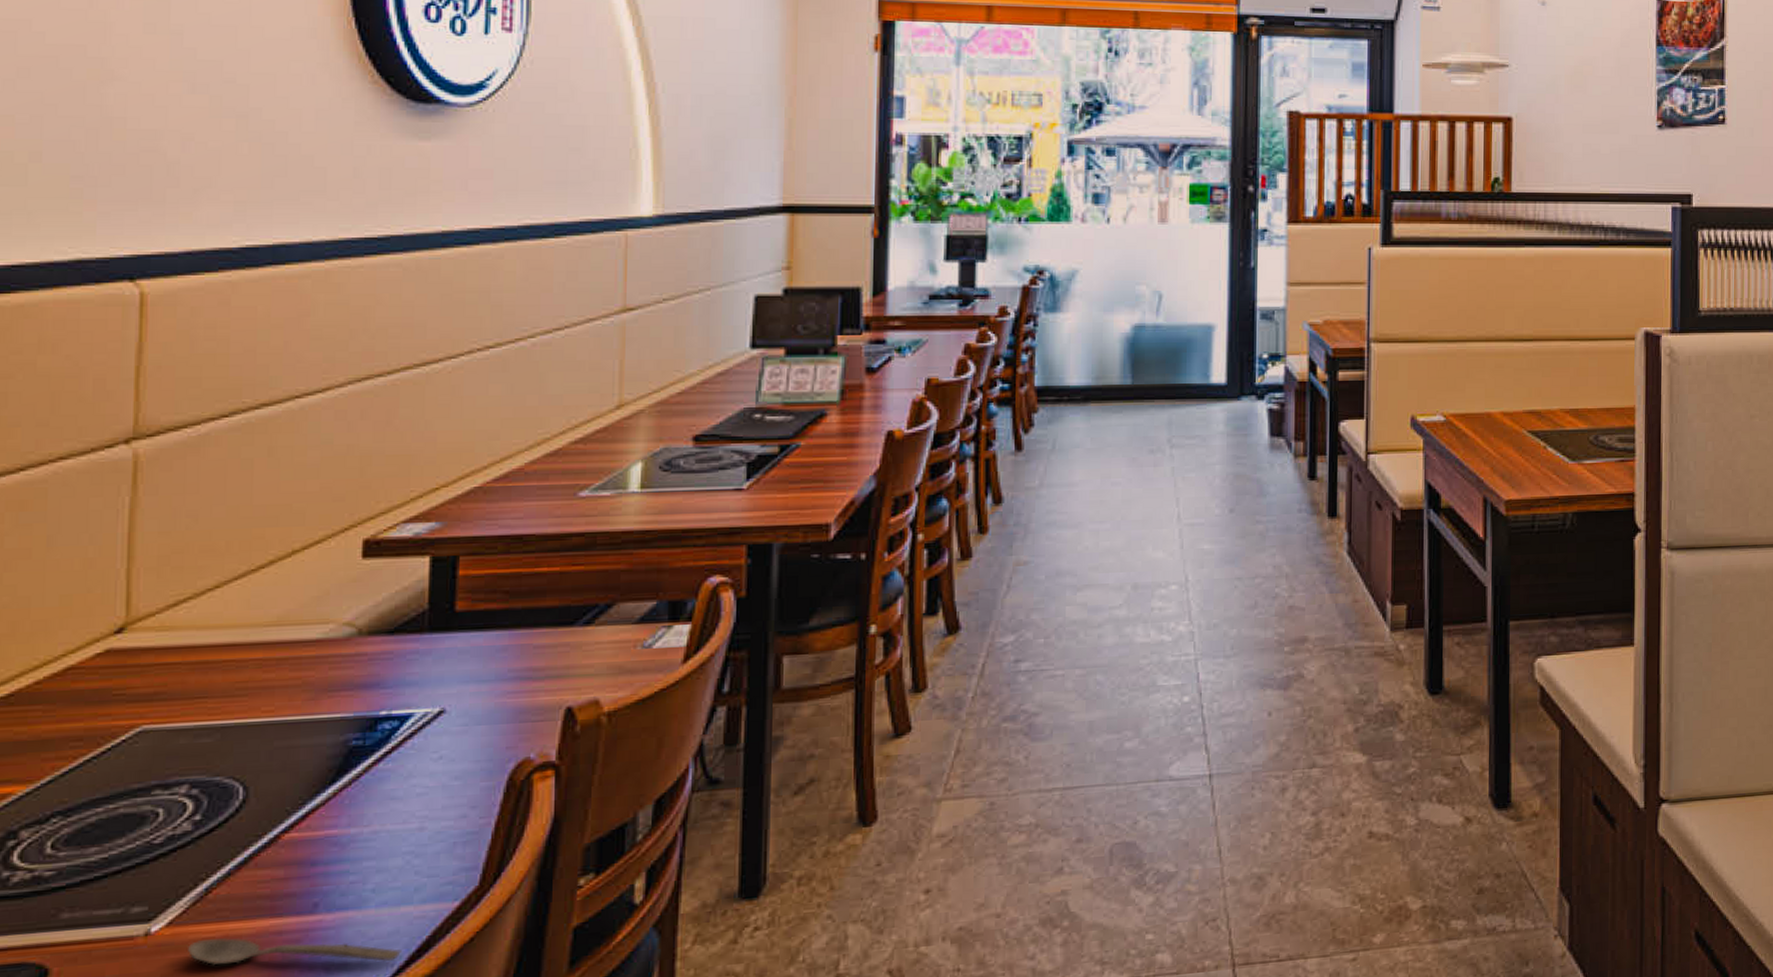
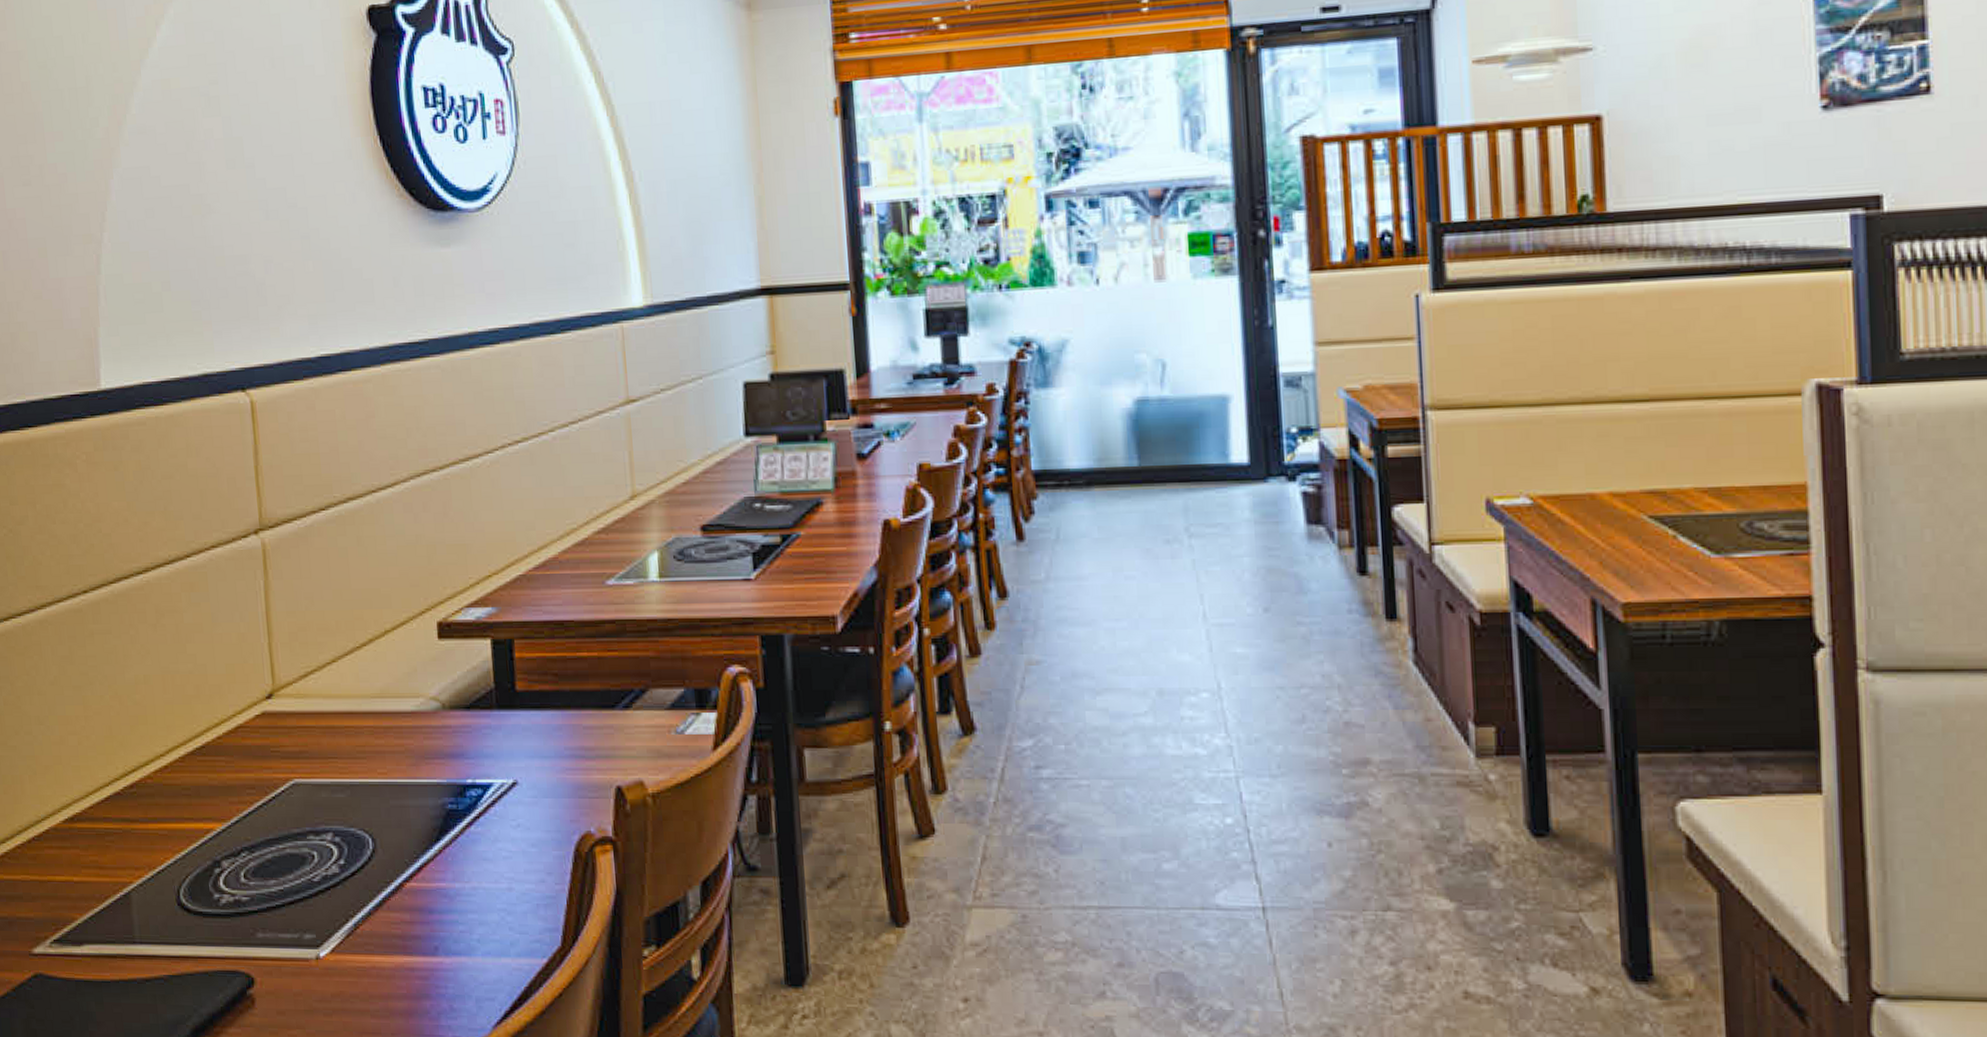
spoon: present [186,938,401,966] -> none [346,968,506,1006]

